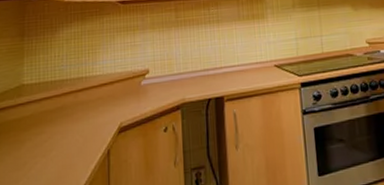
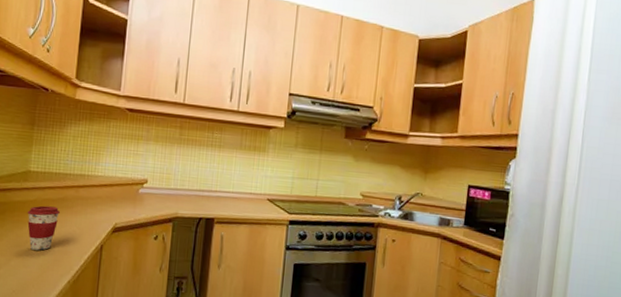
coffee cup: none [24,118,61,171] -> present [27,205,61,251]

